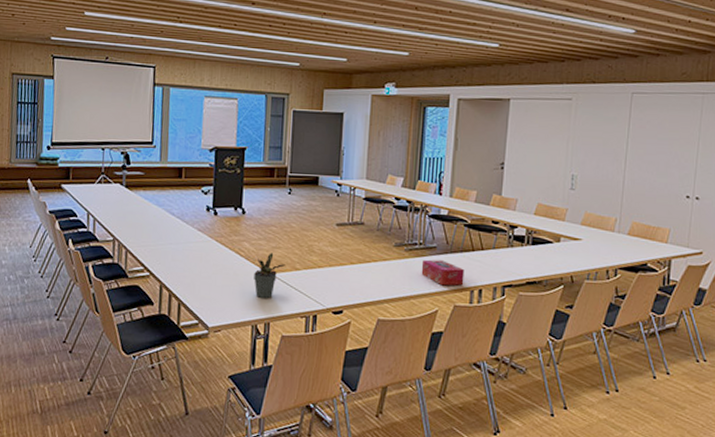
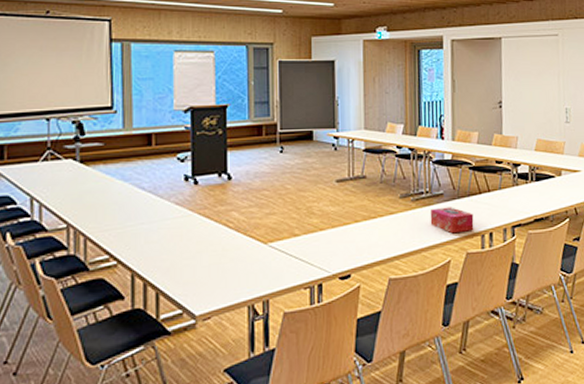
potted plant: present [254,253,285,298] -> none [247,220,282,273]

